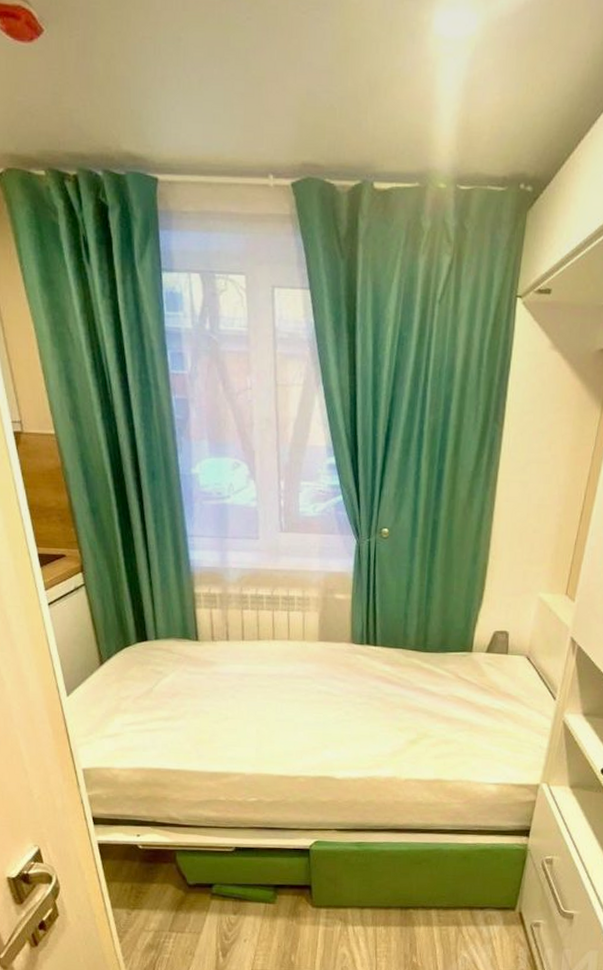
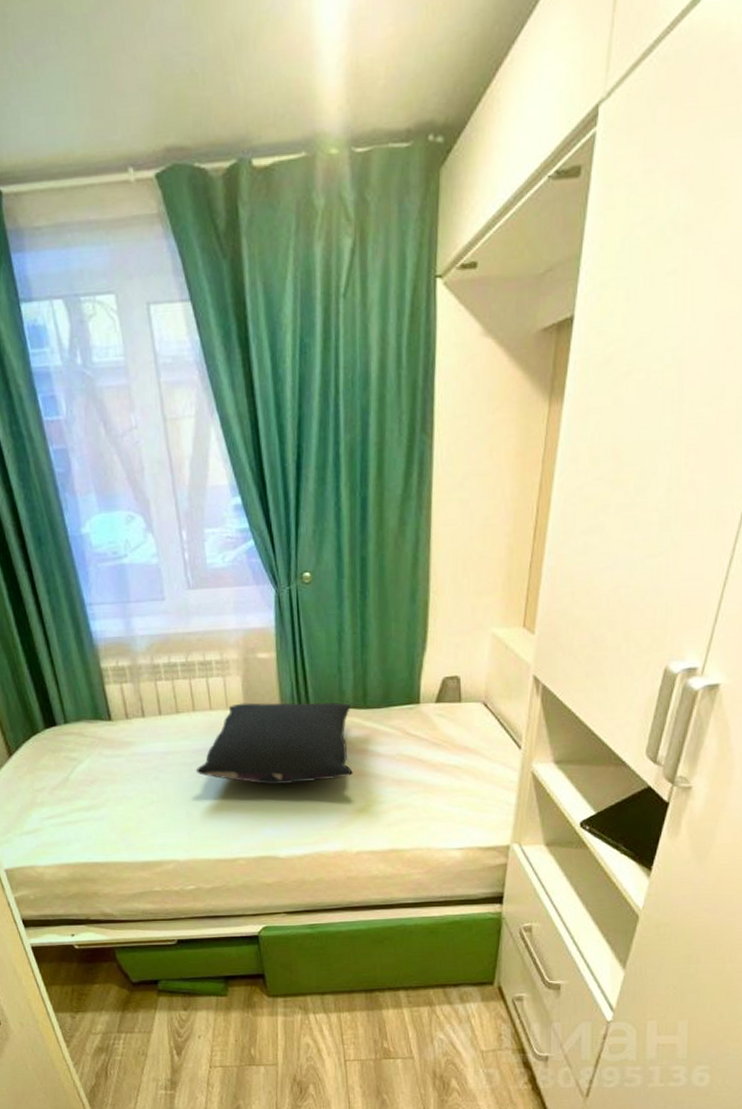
pillow: none [269,636,413,713] -> present [195,701,353,785]

